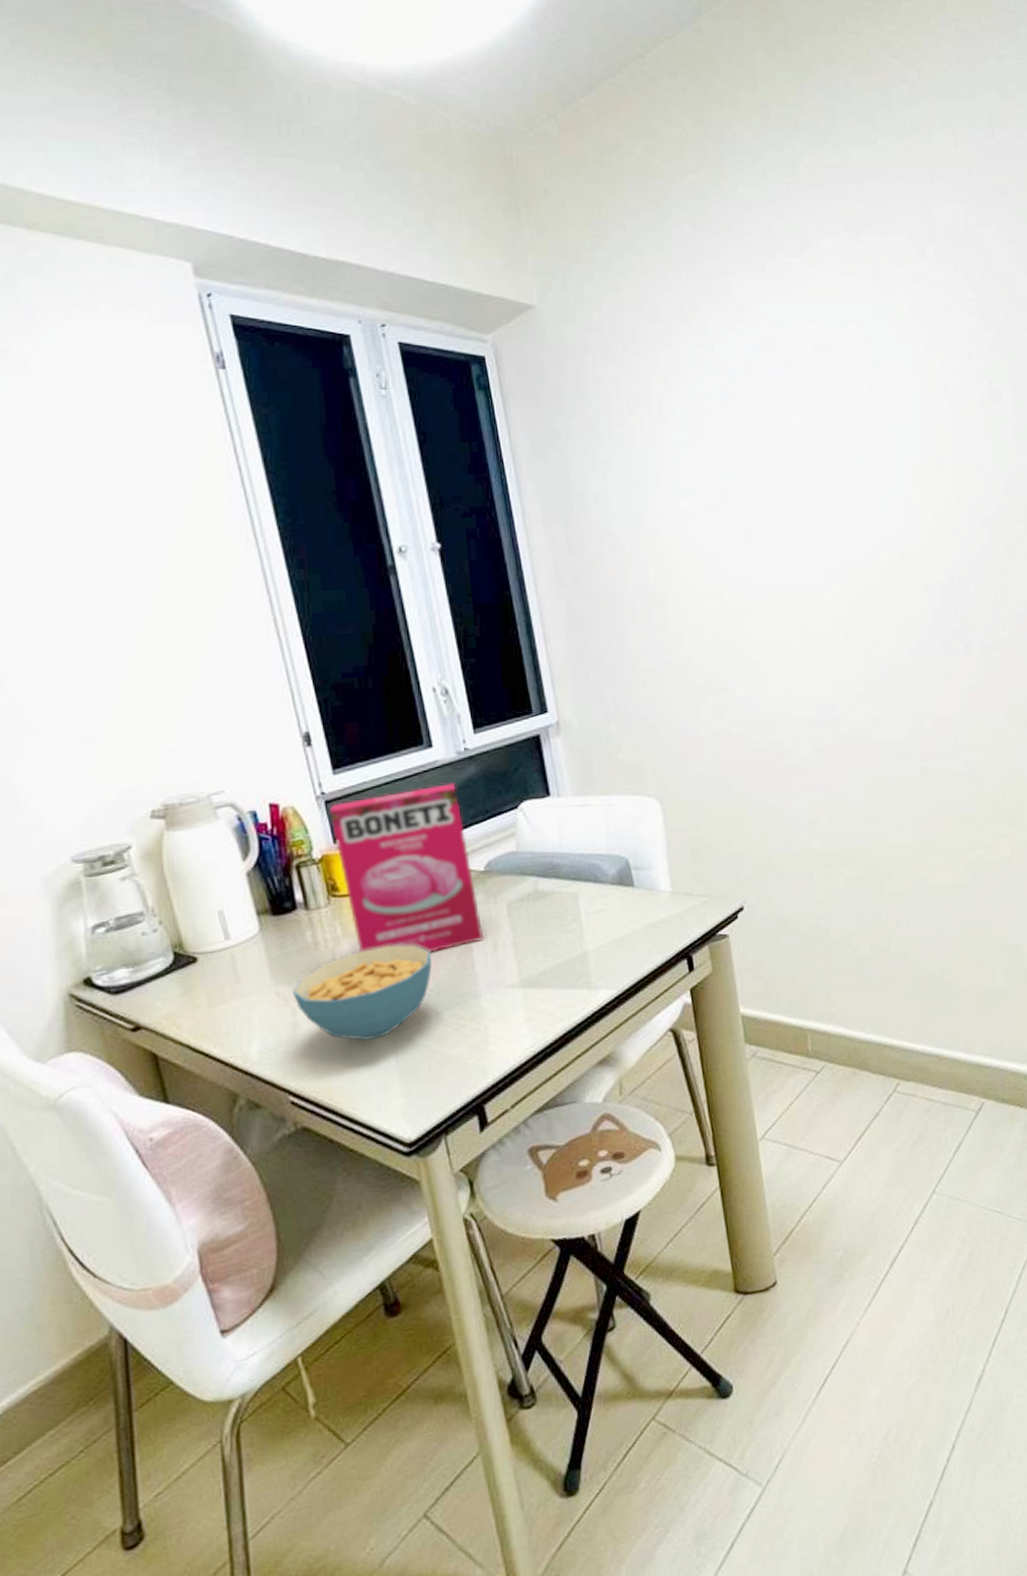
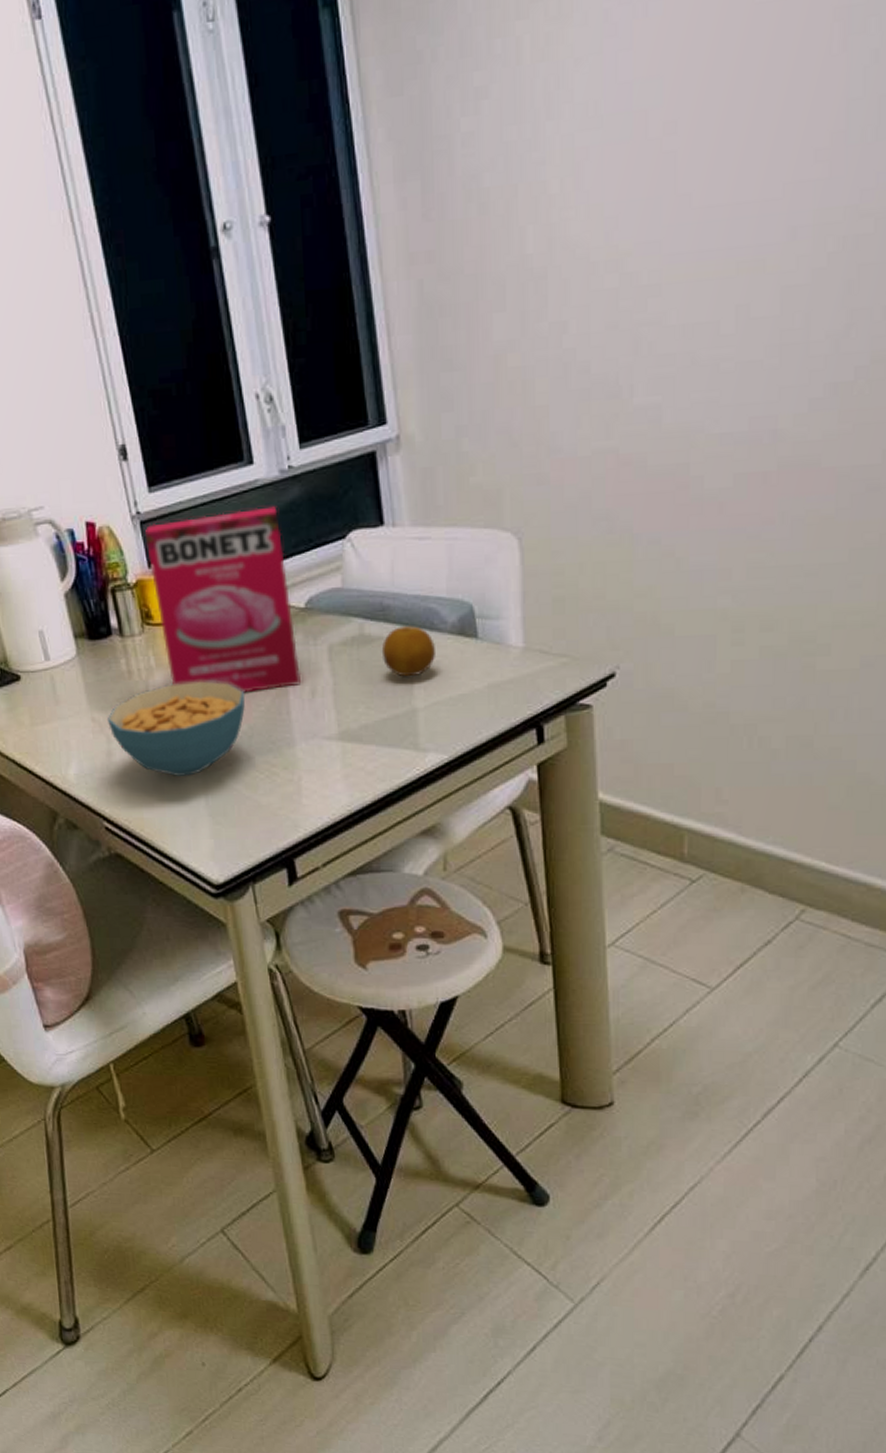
fruit: none [554,880,601,925] -> present [381,625,437,677]

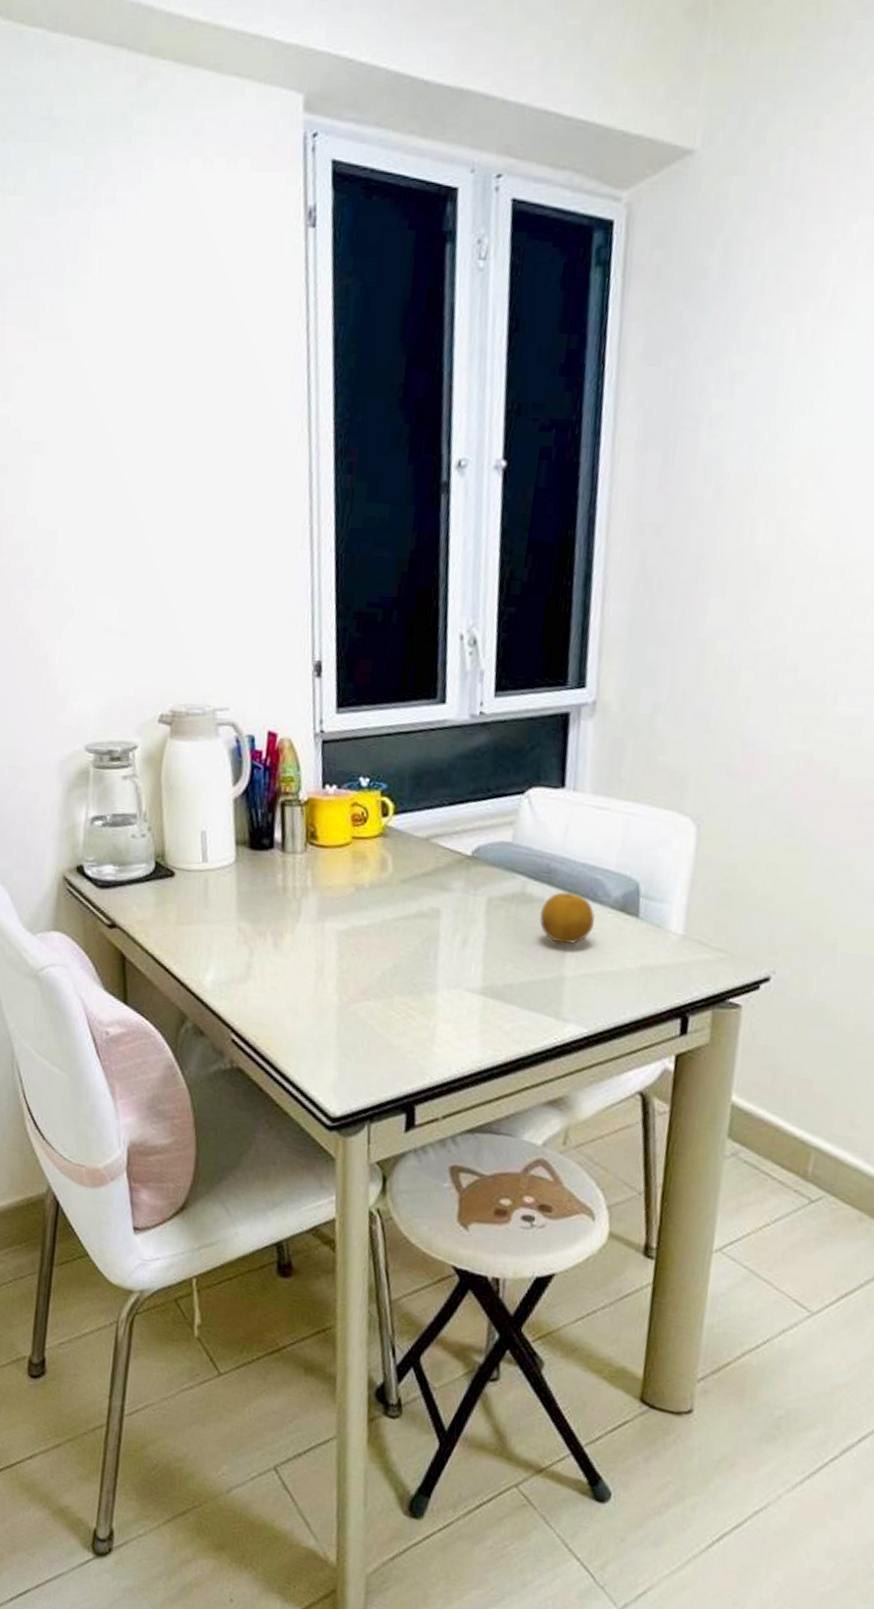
cereal bowl: present [108,681,245,776] -> none [254,907,396,1003]
cereal box: present [144,506,301,693] -> none [323,745,462,933]

